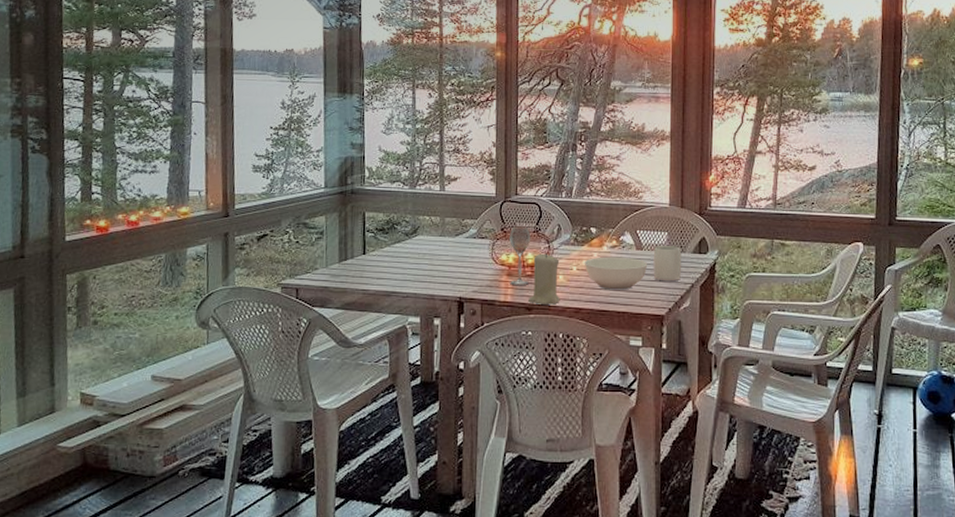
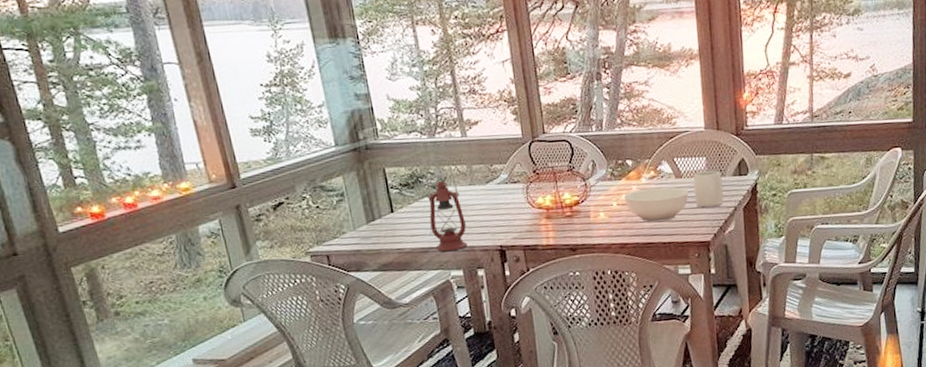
lantern: none [395,205,430,298] -> present [425,155,467,252]
wineglass: present [510,226,531,286] -> none [543,166,570,228]
candle: present [527,252,560,305] -> none [570,190,604,244]

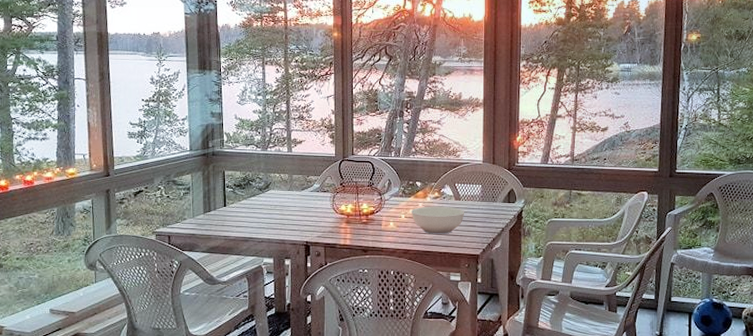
lantern: present [425,155,467,252] -> none [252,164,281,242]
mug: present [693,170,724,208] -> none [469,197,494,227]

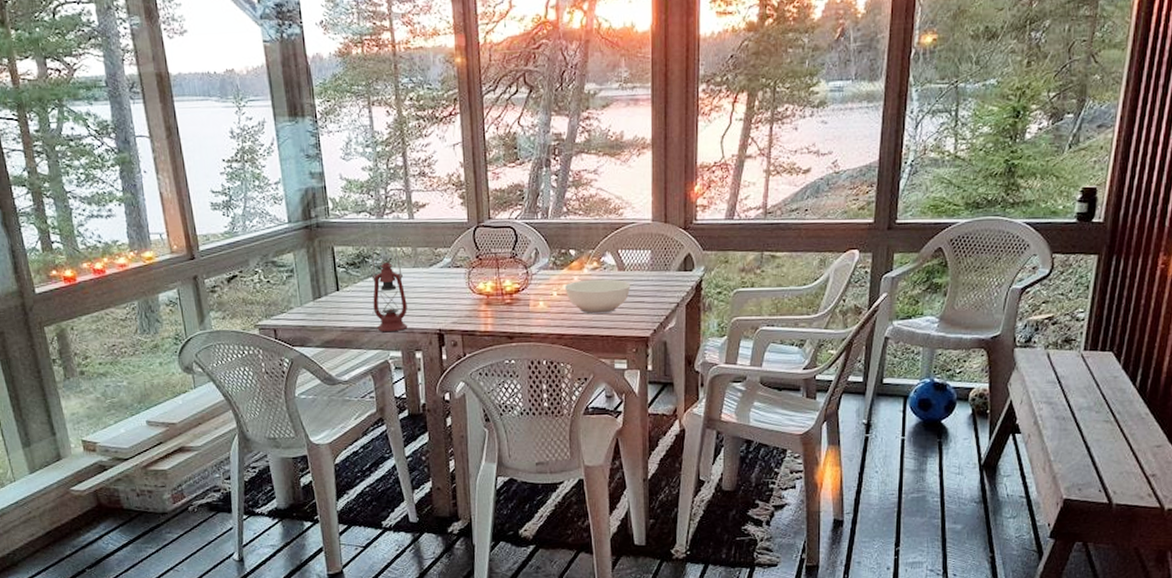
lantern: none [252,164,281,242] -> present [371,236,407,333]

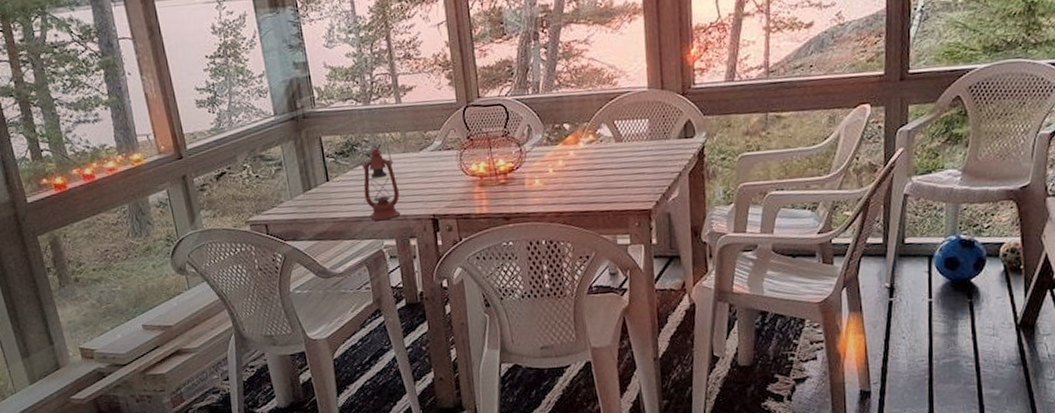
bowl: present [564,279,631,314] -> none [560,151,630,189]

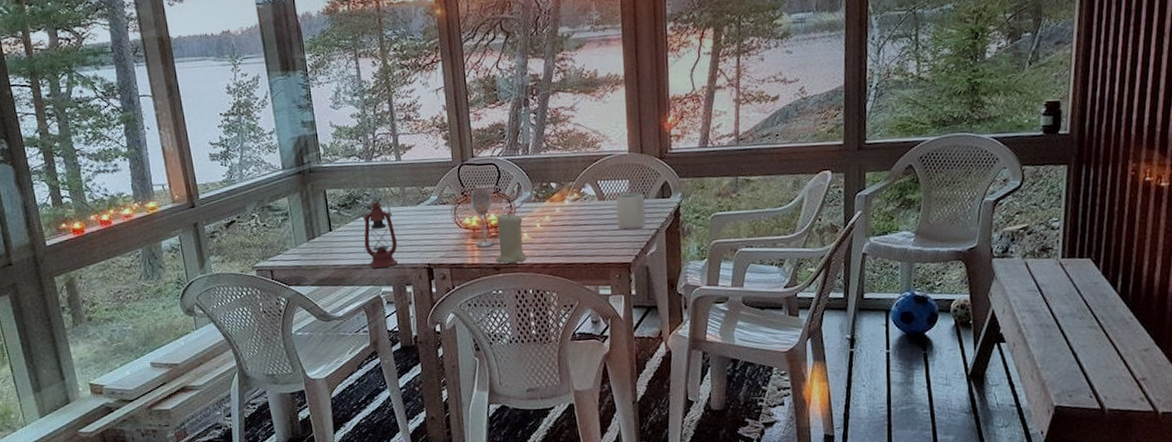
wineglass: none [477,131,504,196] -> present [470,188,495,248]
candle: none [504,156,539,213] -> present [495,211,527,264]
mug: none [634,133,667,173] -> present [616,193,646,230]

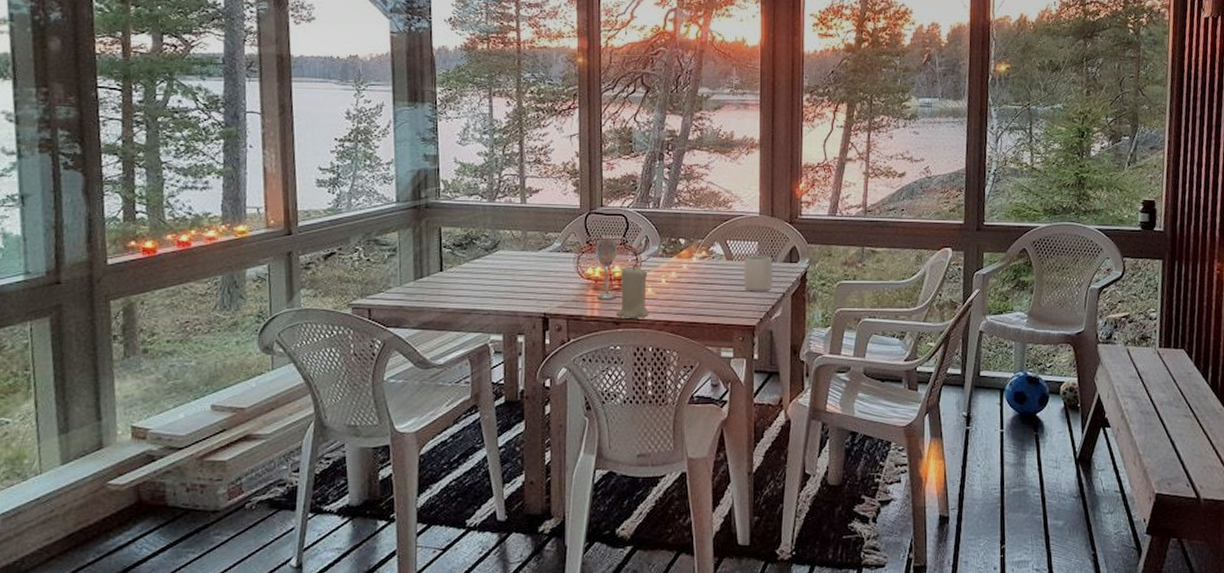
lantern: present [362,177,397,269] -> none [476,219,512,315]

